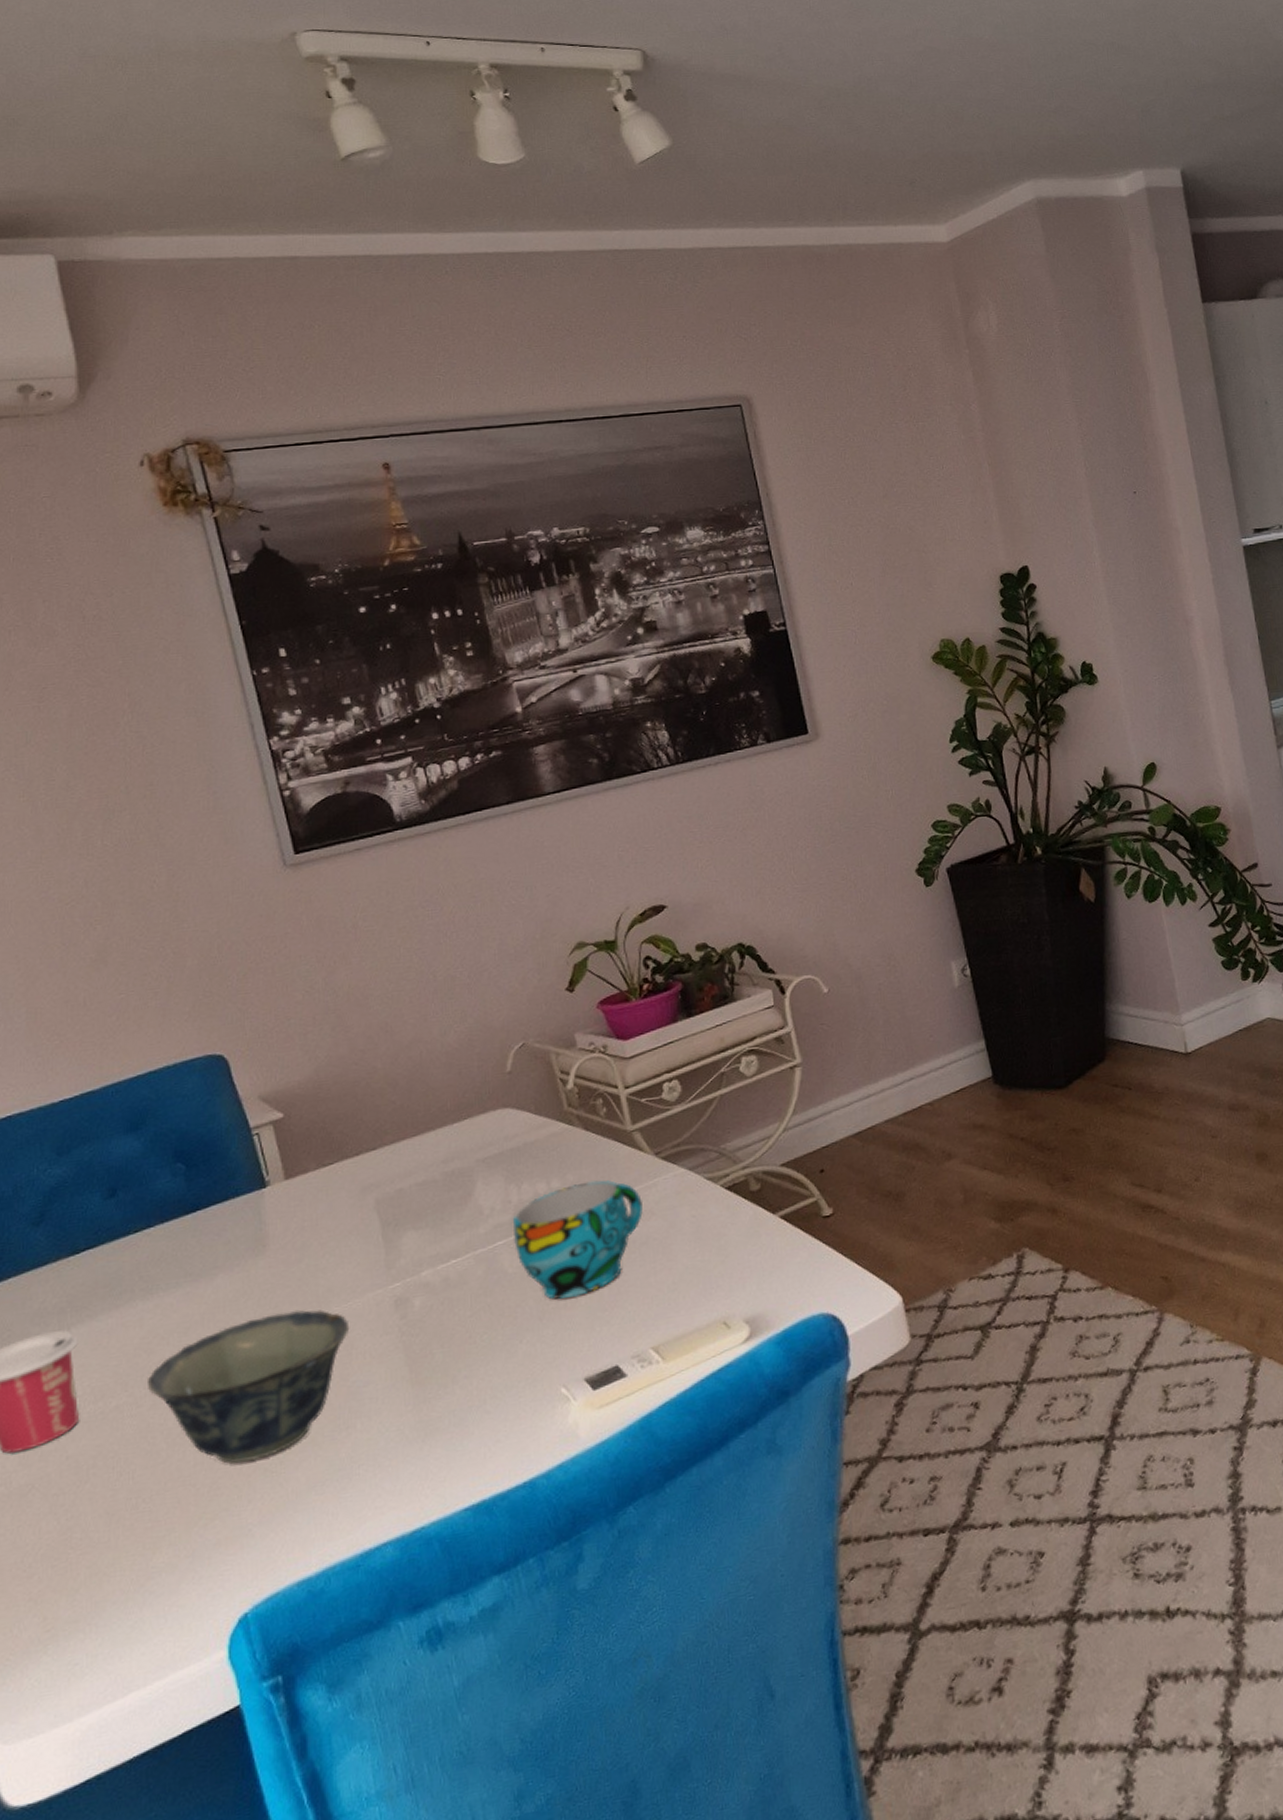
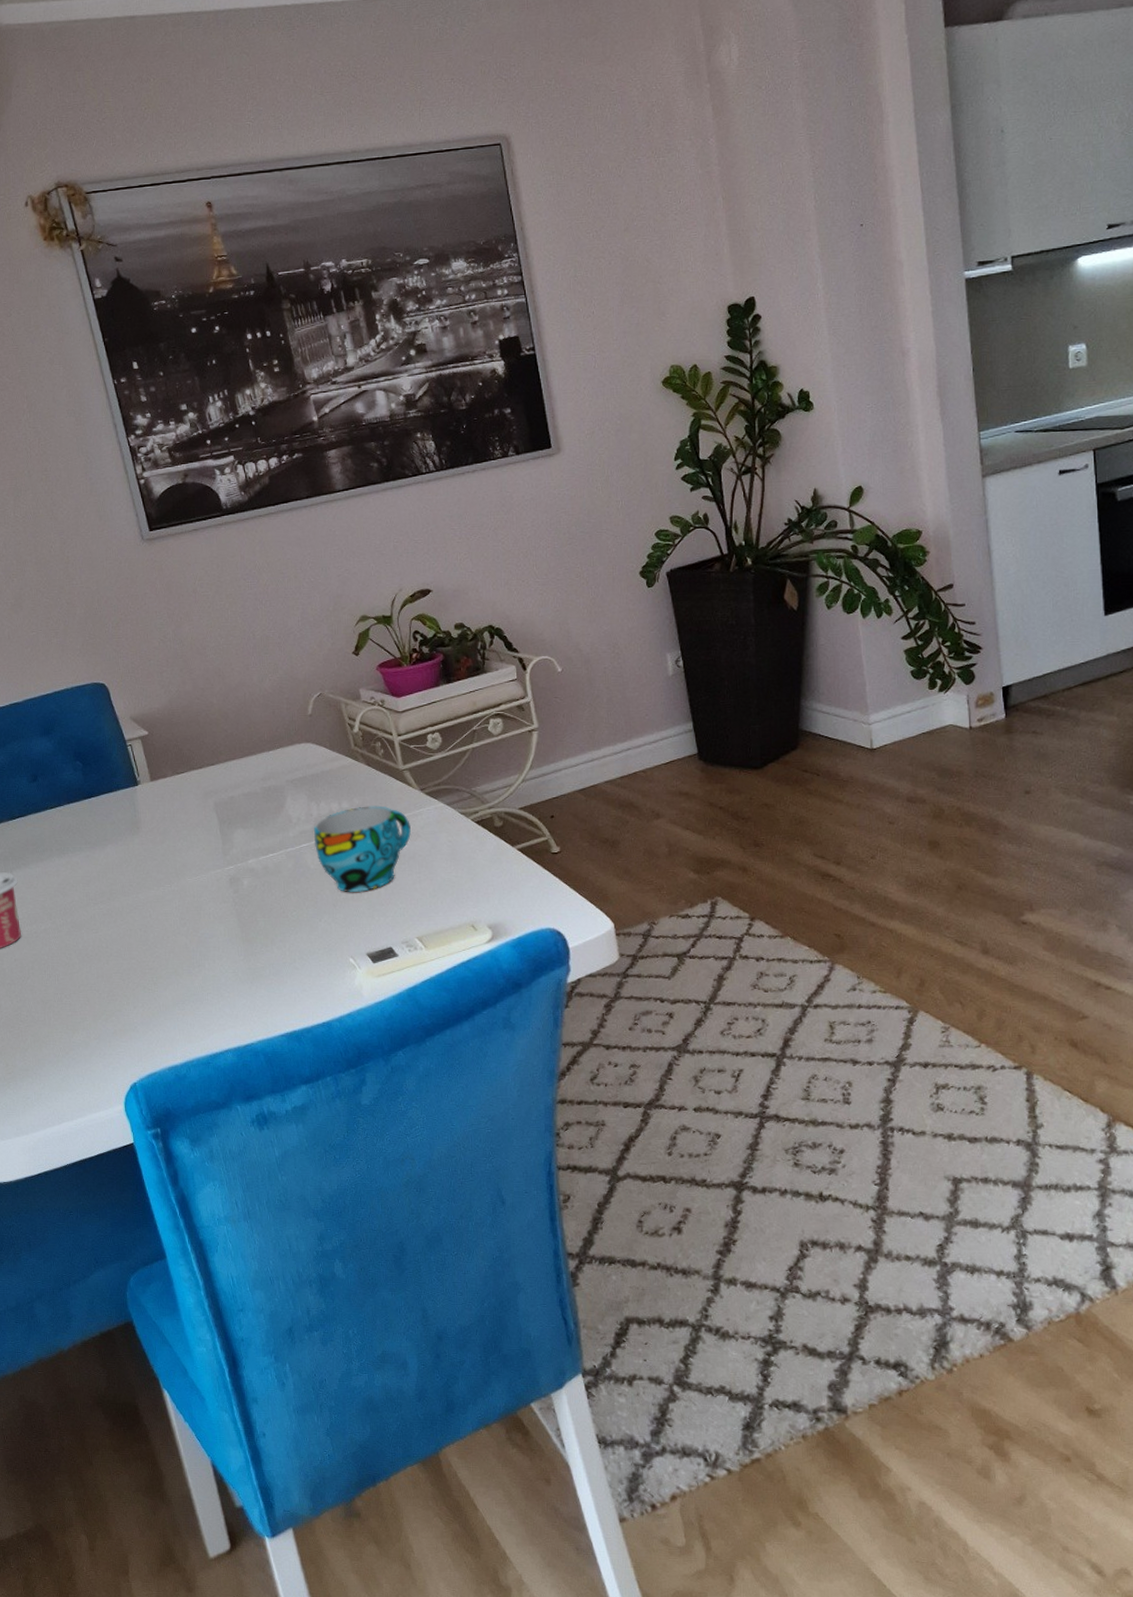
bowl: present [148,1309,350,1464] -> none [64,877,199,980]

